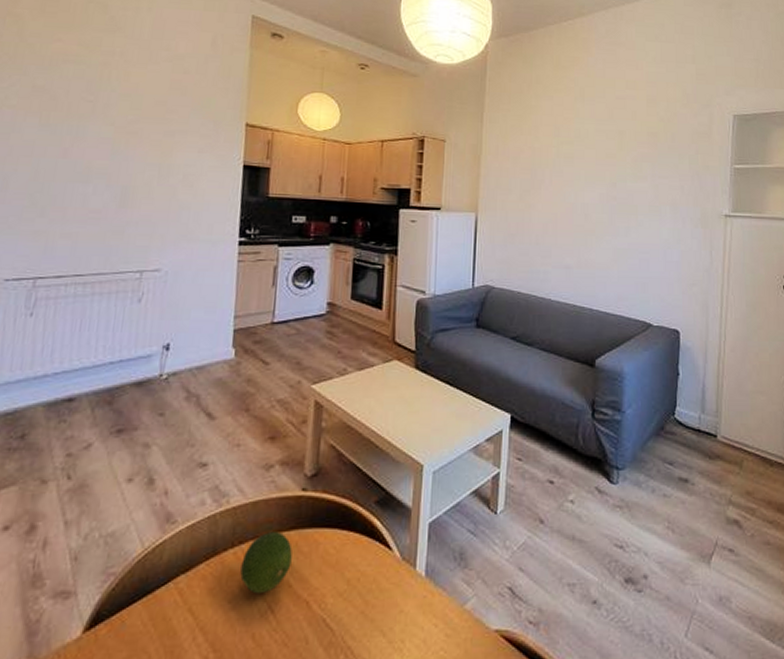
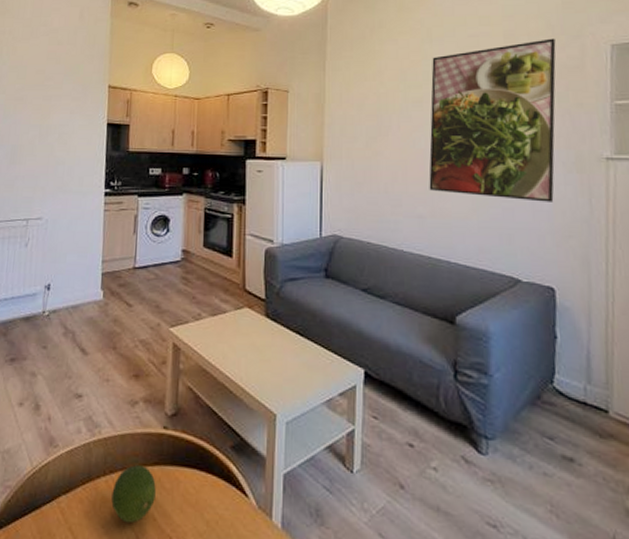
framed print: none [576,106,690,254] -> present [429,38,556,202]

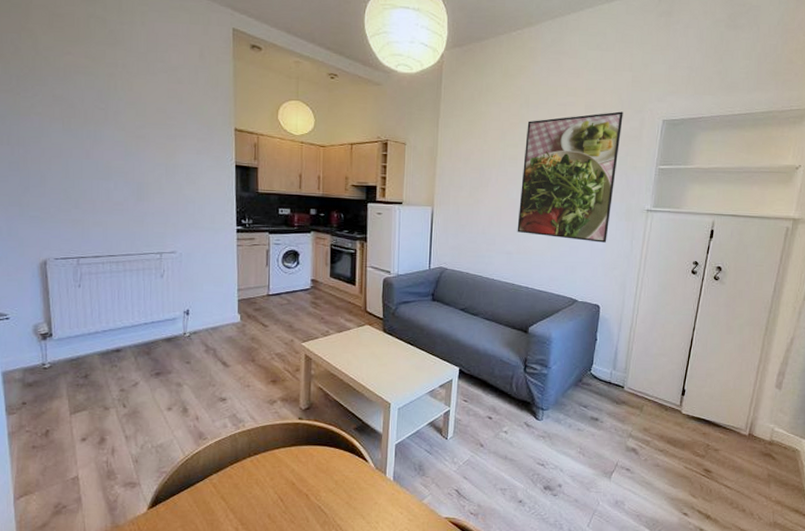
fruit: present [111,465,156,524] -> none [257,447,294,489]

